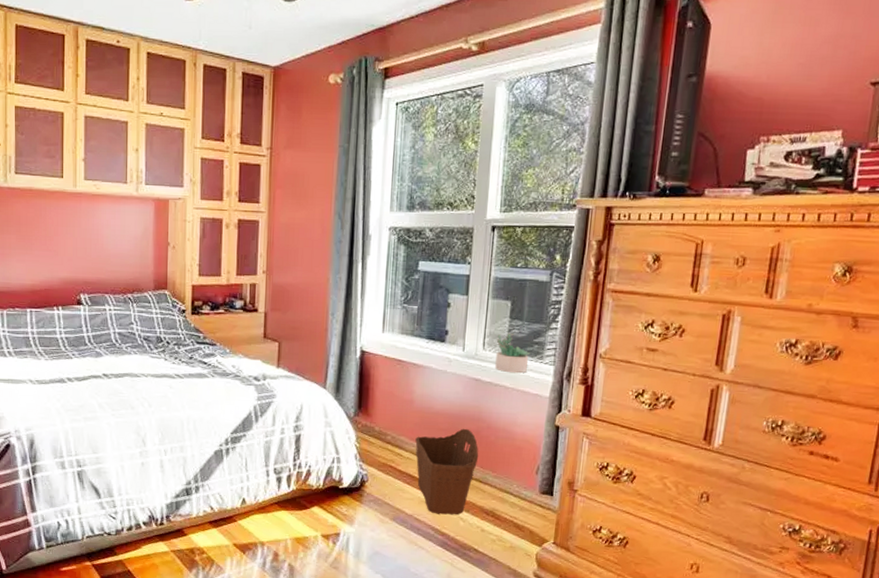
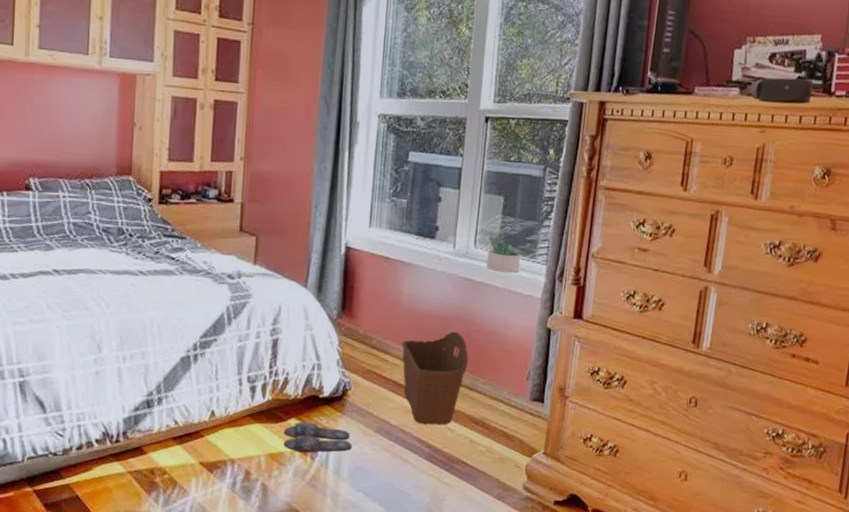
slippers: none [307,510,370,538] -> present [283,422,352,453]
alarm clock: none [763,175,844,203] -> present [749,77,823,105]

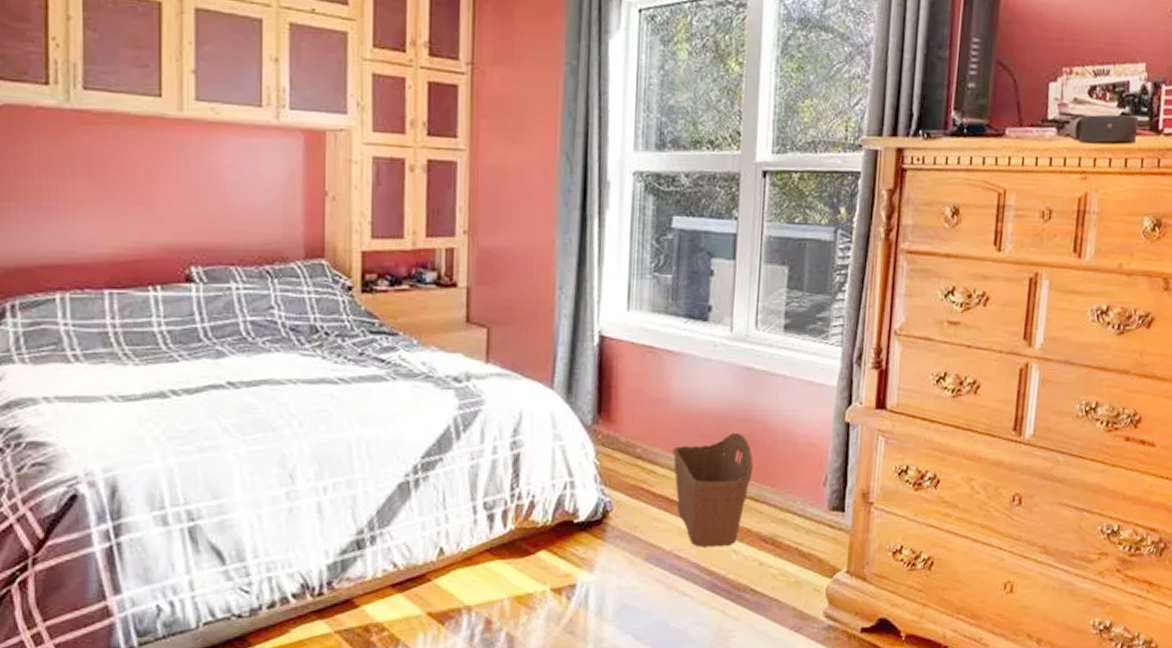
slippers: present [283,422,352,453] -> none [532,554,617,592]
succulent plant: present [486,229,523,273] -> none [771,306,814,359]

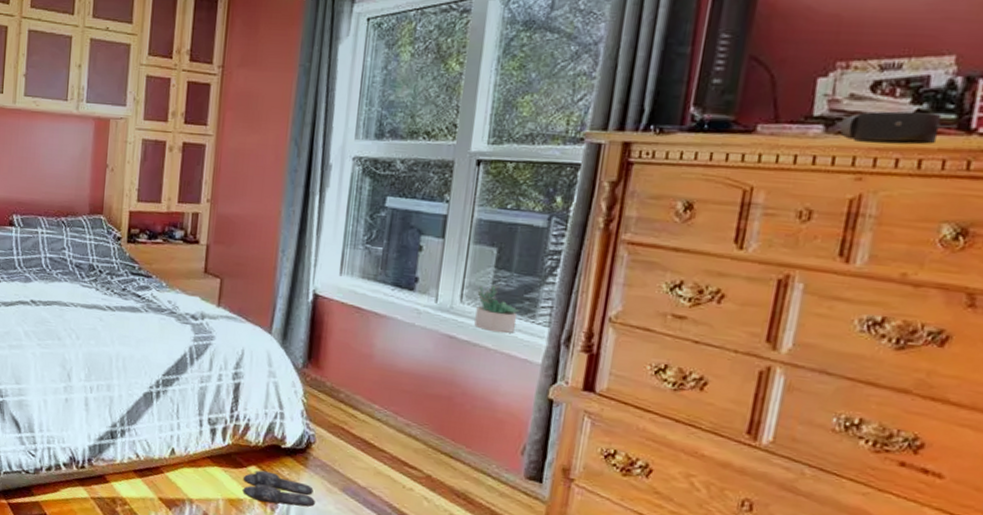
slippers: none [532,554,617,592] -> present [243,470,315,507]
wicker basket: present [673,432,754,548] -> none [373,392,450,493]
succulent plant: none [771,306,814,359] -> present [474,284,520,334]

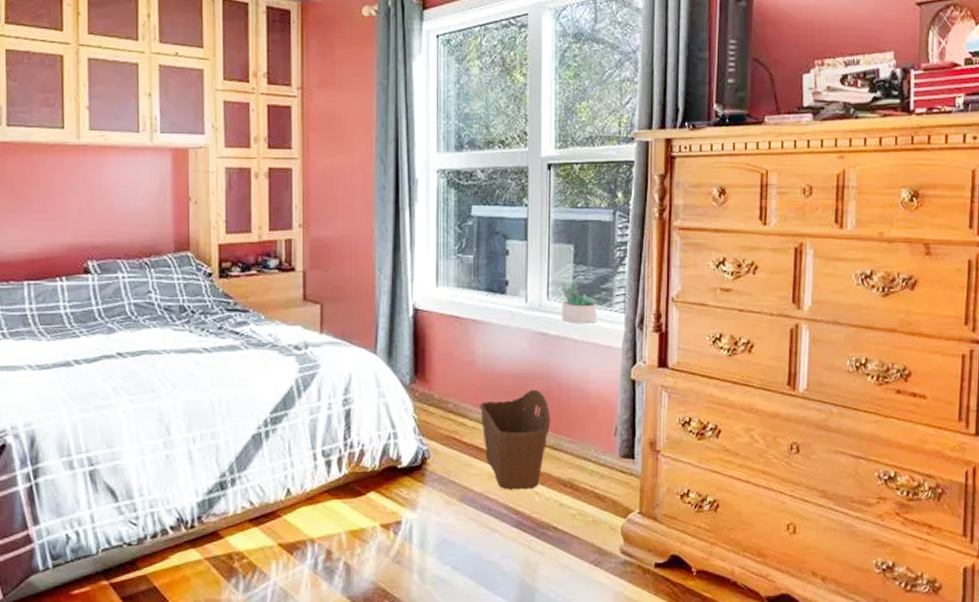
slippers: present [243,470,315,507] -> none [364,495,436,527]
wicker basket: none [373,392,450,493] -> present [480,389,551,490]
alarm clock: present [839,111,958,145] -> none [823,99,902,127]

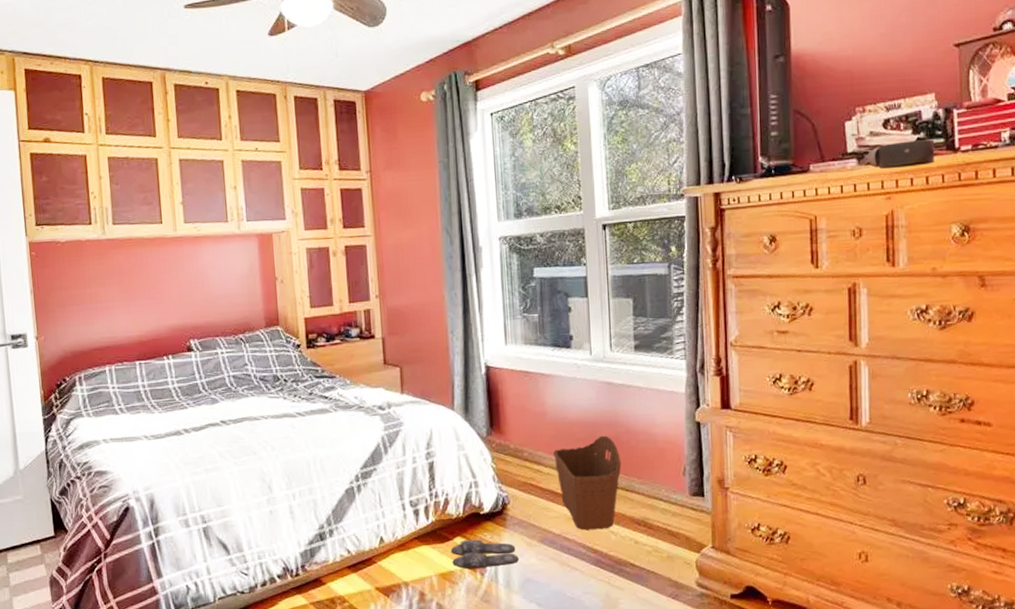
slippers: none [364,495,436,527] -> present [451,539,519,569]
succulent plant: present [561,279,599,324] -> none [623,330,660,373]
alarm clock: none [823,99,902,127] -> present [867,139,947,170]

